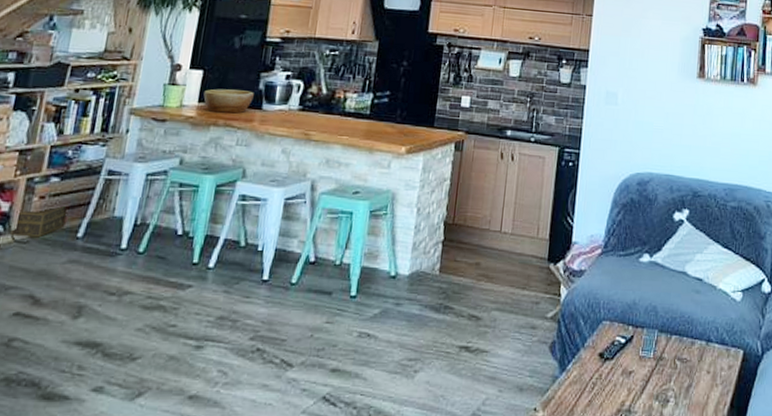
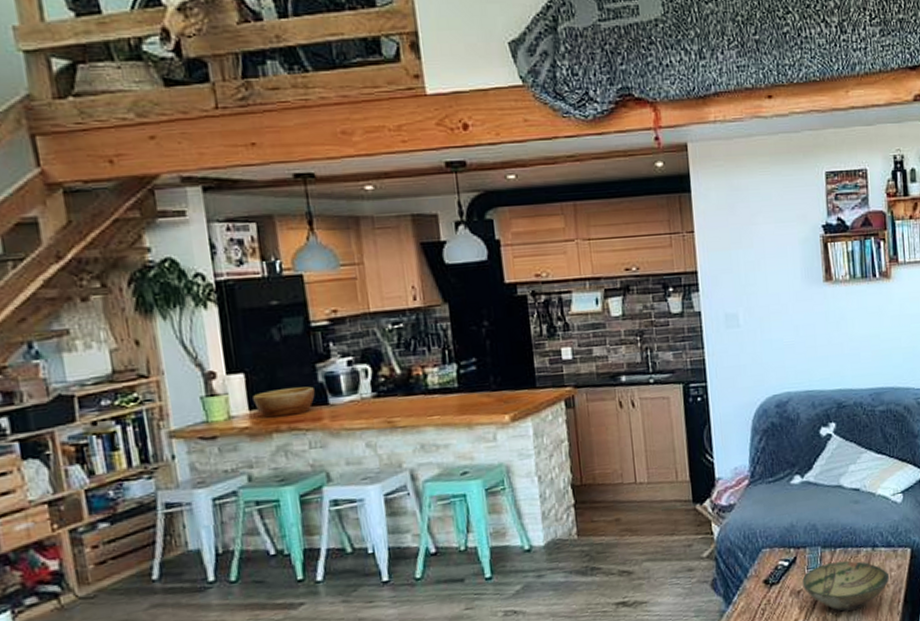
decorative box: present [10,203,69,238] -> none [69,547,134,594]
bowl: none [635,349,719,405] -> present [802,560,889,612]

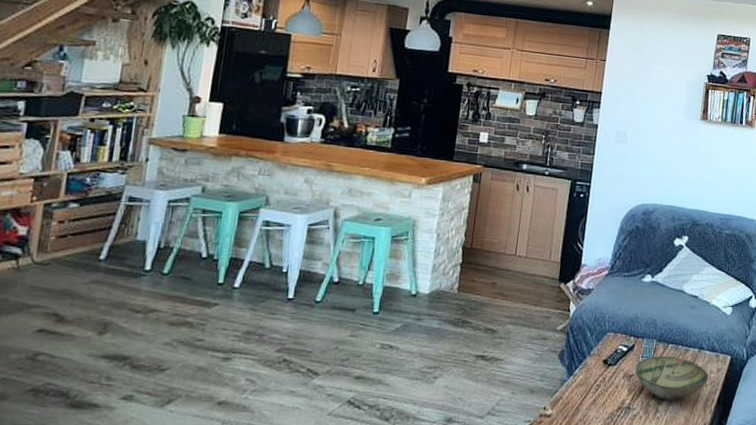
bowl: present [253,386,315,419] -> none [224,121,276,145]

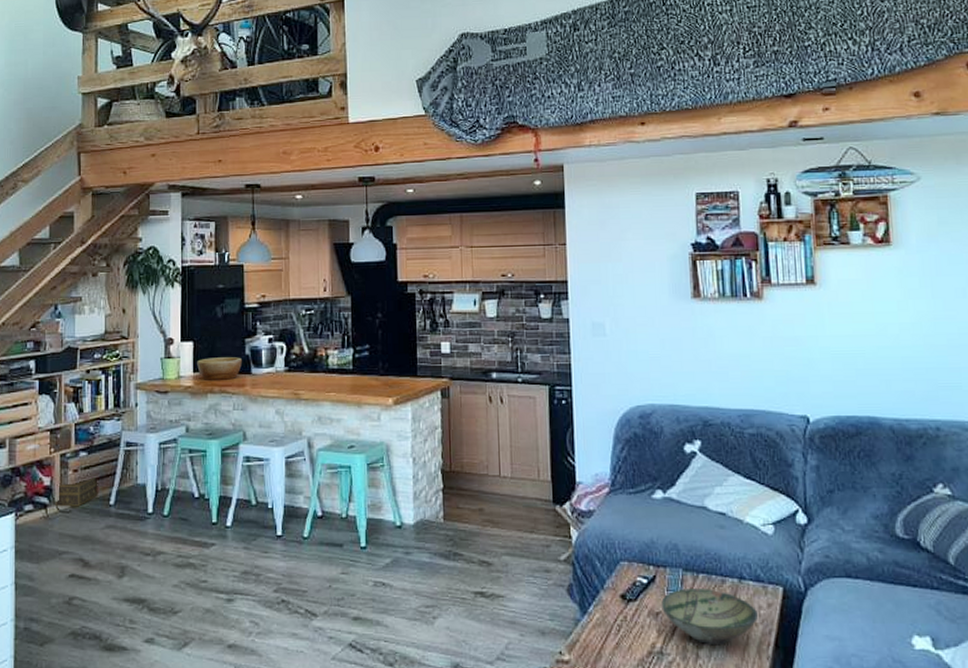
decorative box: none [30,227,89,260] -> present [55,475,98,507]
bowl: none [224,121,276,145] -> present [197,357,242,381]

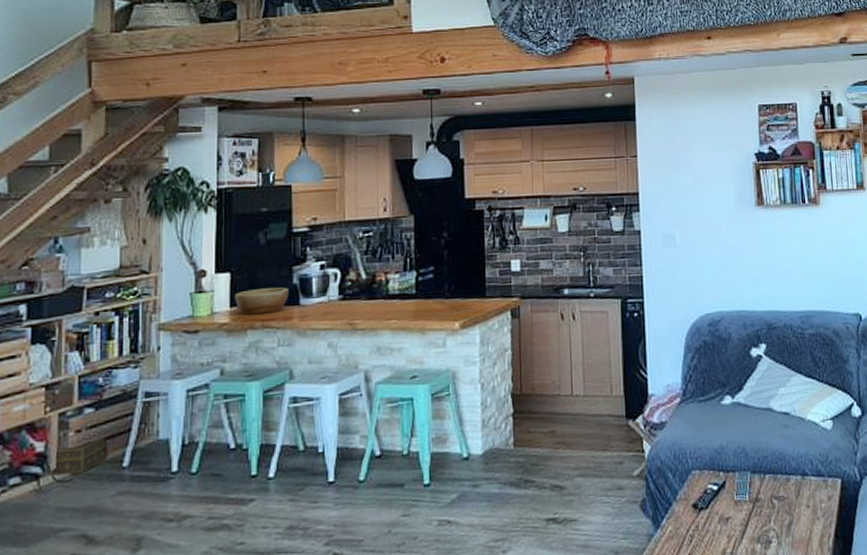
bowl: present [661,588,758,646] -> none [731,488,819,544]

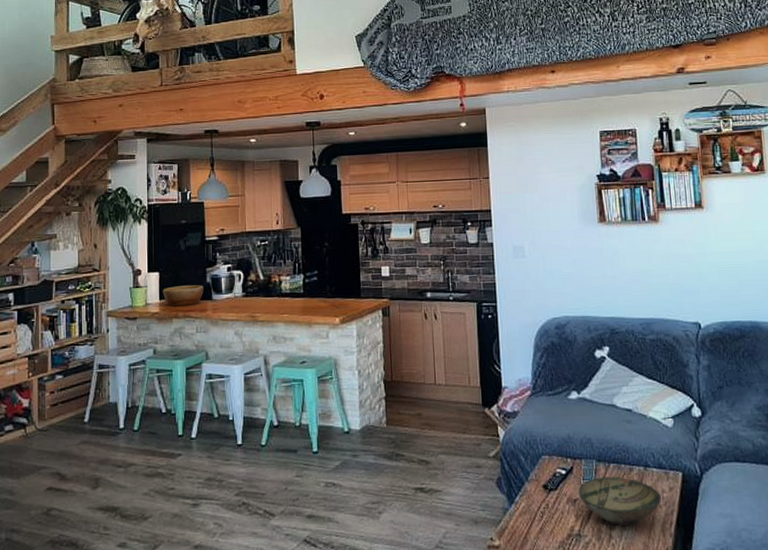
decorative box: present [51,433,108,477] -> none [34,395,73,426]
bowl: none [731,488,819,544] -> present [578,476,661,527]

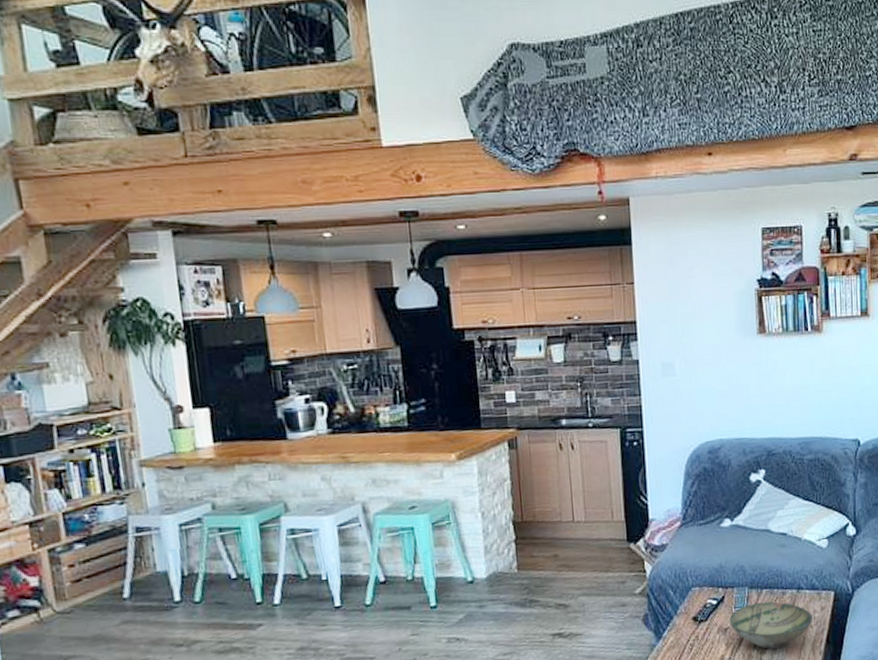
bowl: present [163,285,204,308] -> none [217,422,275,451]

